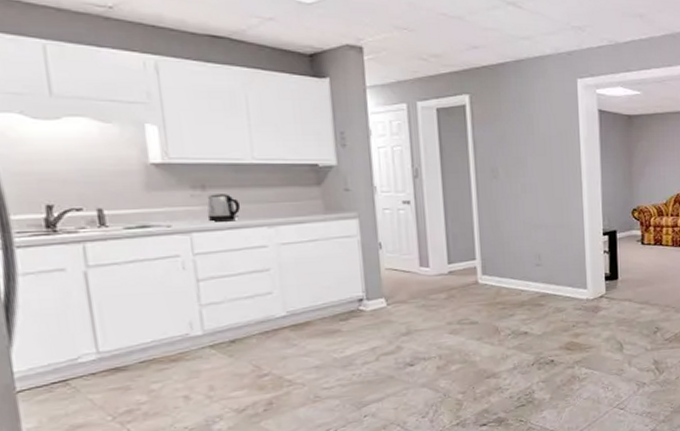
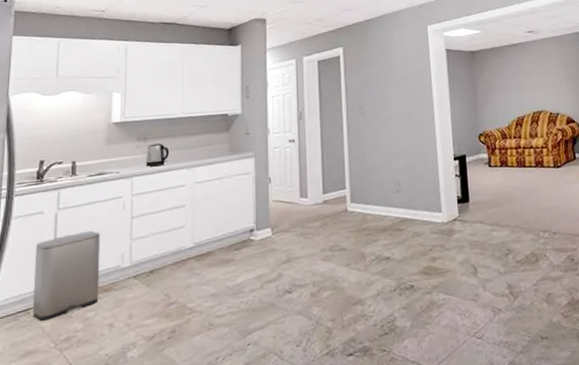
pedal bin: none [62,293,165,393] -> present [33,230,101,321]

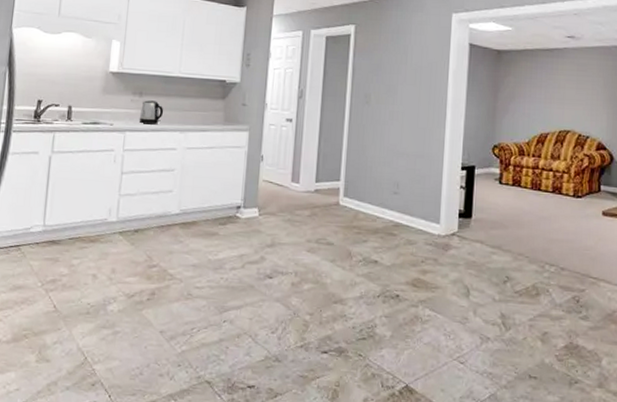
pedal bin: present [33,230,101,321] -> none [23,178,91,259]

